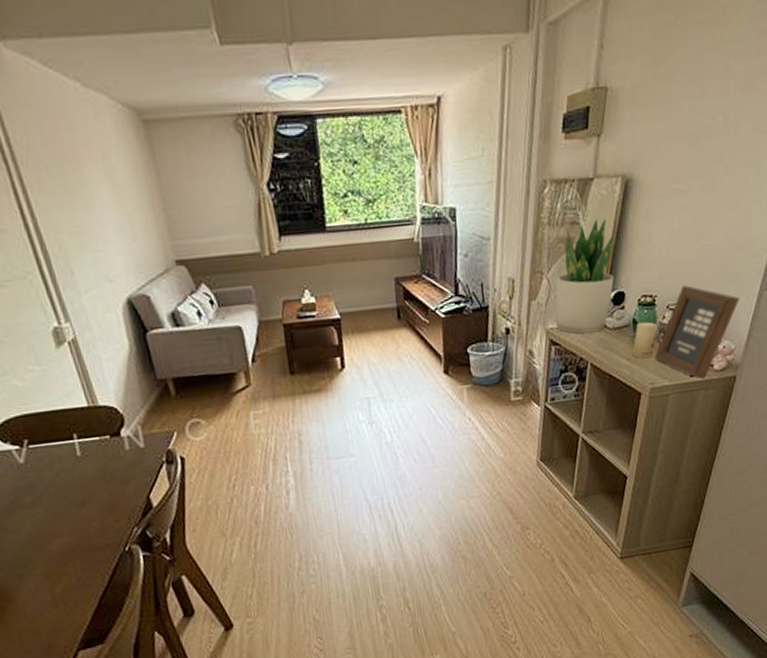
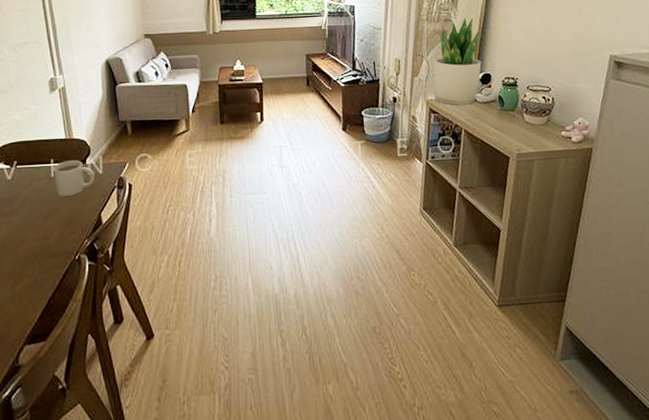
mug: none [77,432,136,479] -> present [52,160,96,197]
candle: present [632,321,658,359] -> none [500,98,520,129]
picture frame: present [654,285,740,380] -> none [519,72,590,150]

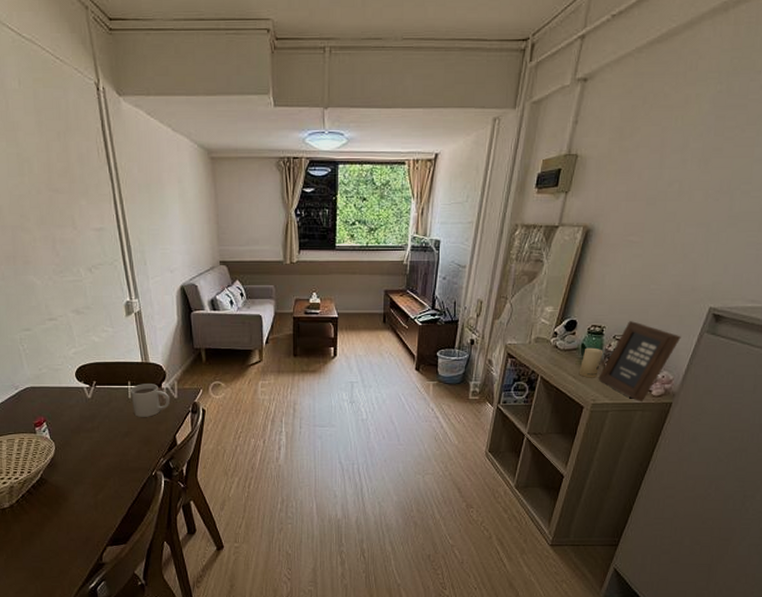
planter: present [433,17,482,105] -> none [514,259,574,351]
candle: none [500,98,520,129] -> present [578,347,604,378]
picture frame: none [519,72,590,150] -> present [598,321,681,403]

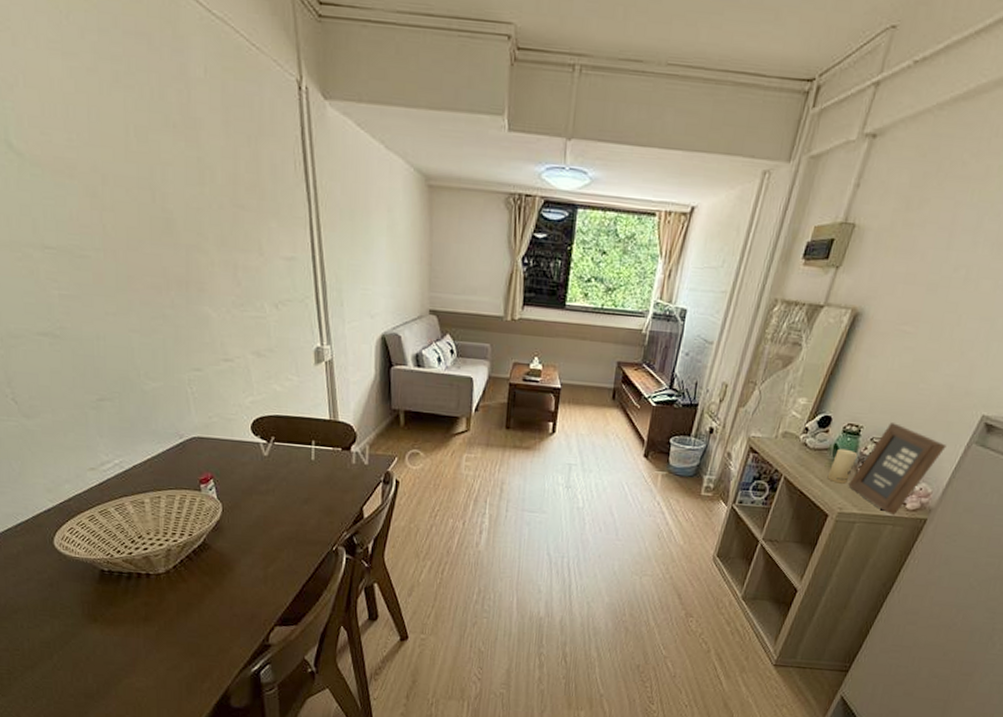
mug: present [130,384,171,417] -> none [313,444,360,484]

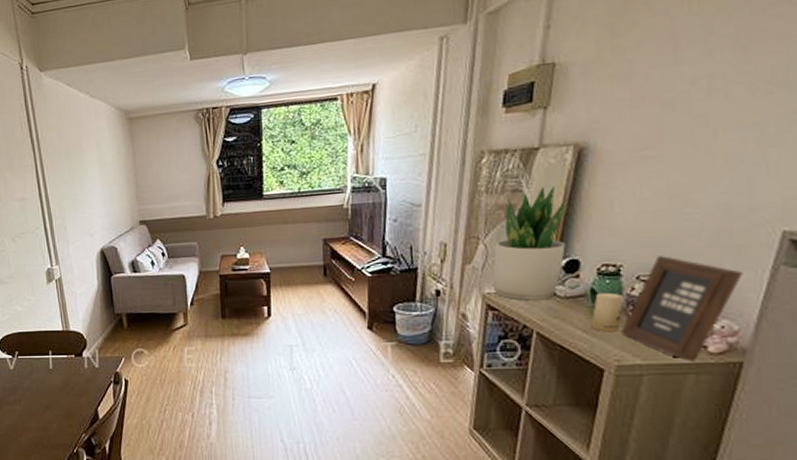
planter: none [758,344,836,449] -> present [493,186,568,301]

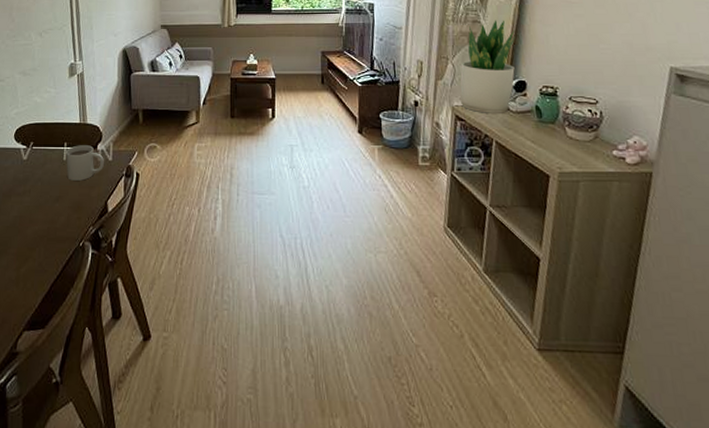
mug: none [51,353,92,389] -> present [65,145,105,181]
candle: present [591,292,625,332] -> none [537,109,562,143]
picture frame: present [621,256,743,363] -> none [560,82,646,172]

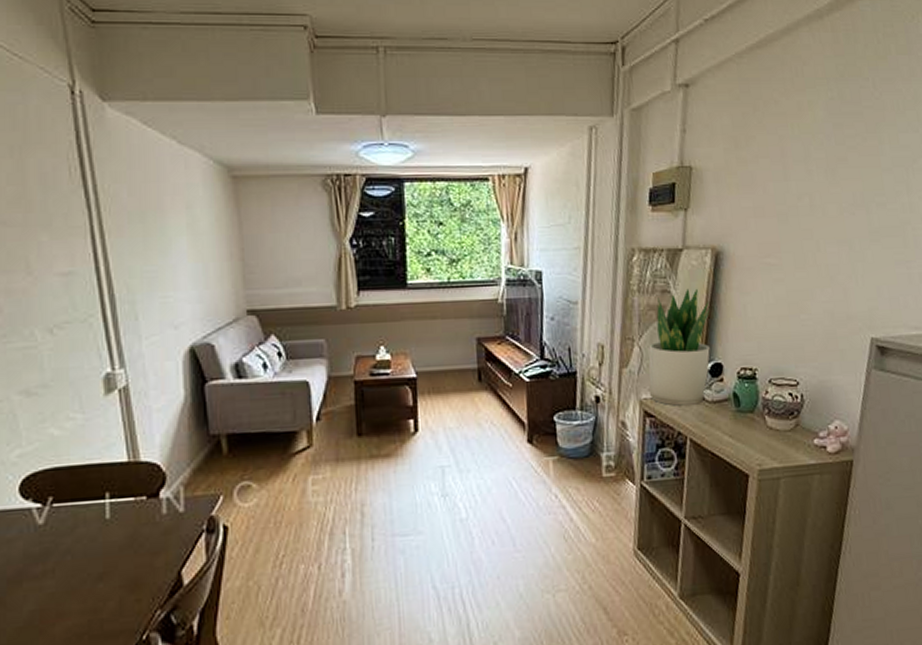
mug: present [65,145,105,181] -> none [108,493,174,548]

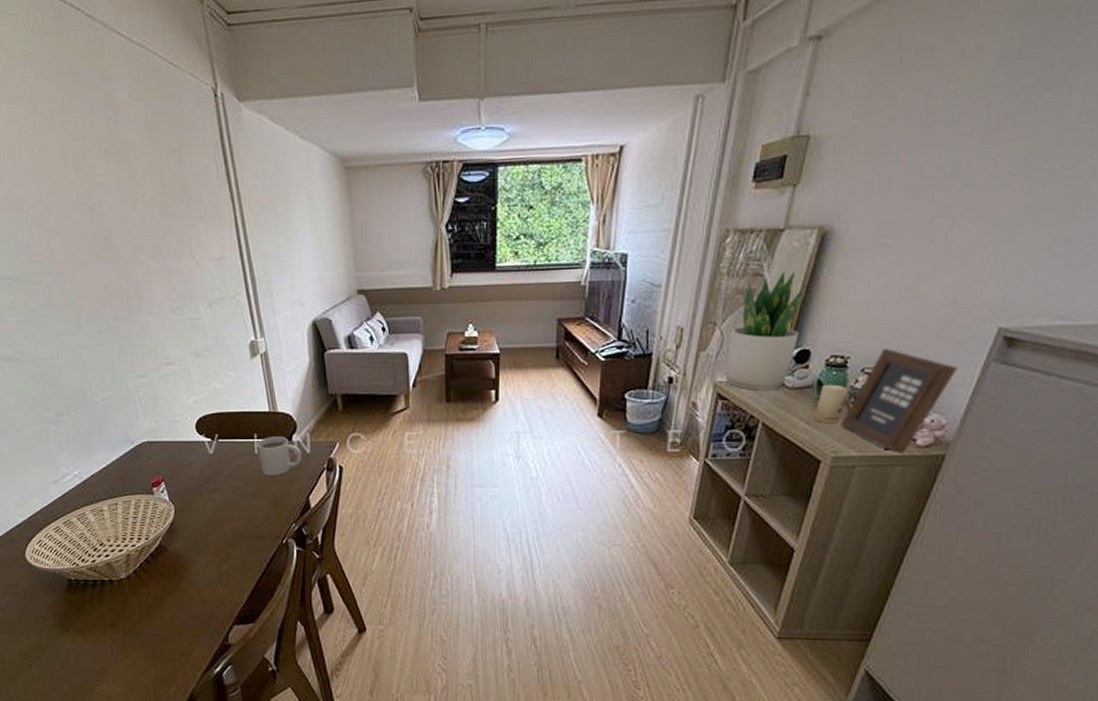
mug: none [108,493,174,548] -> present [256,436,303,475]
candle: none [735,396,761,437] -> present [813,384,848,424]
picture frame: none [760,360,847,463] -> present [841,349,958,455]

